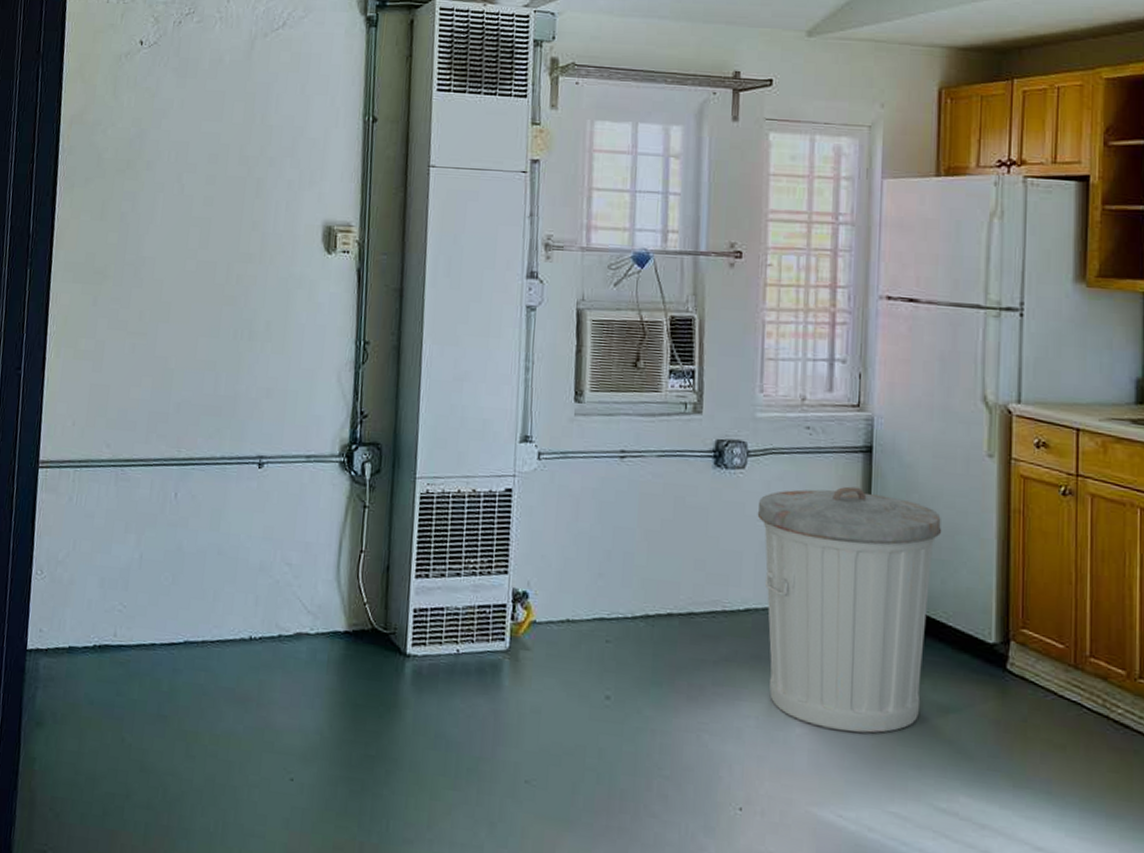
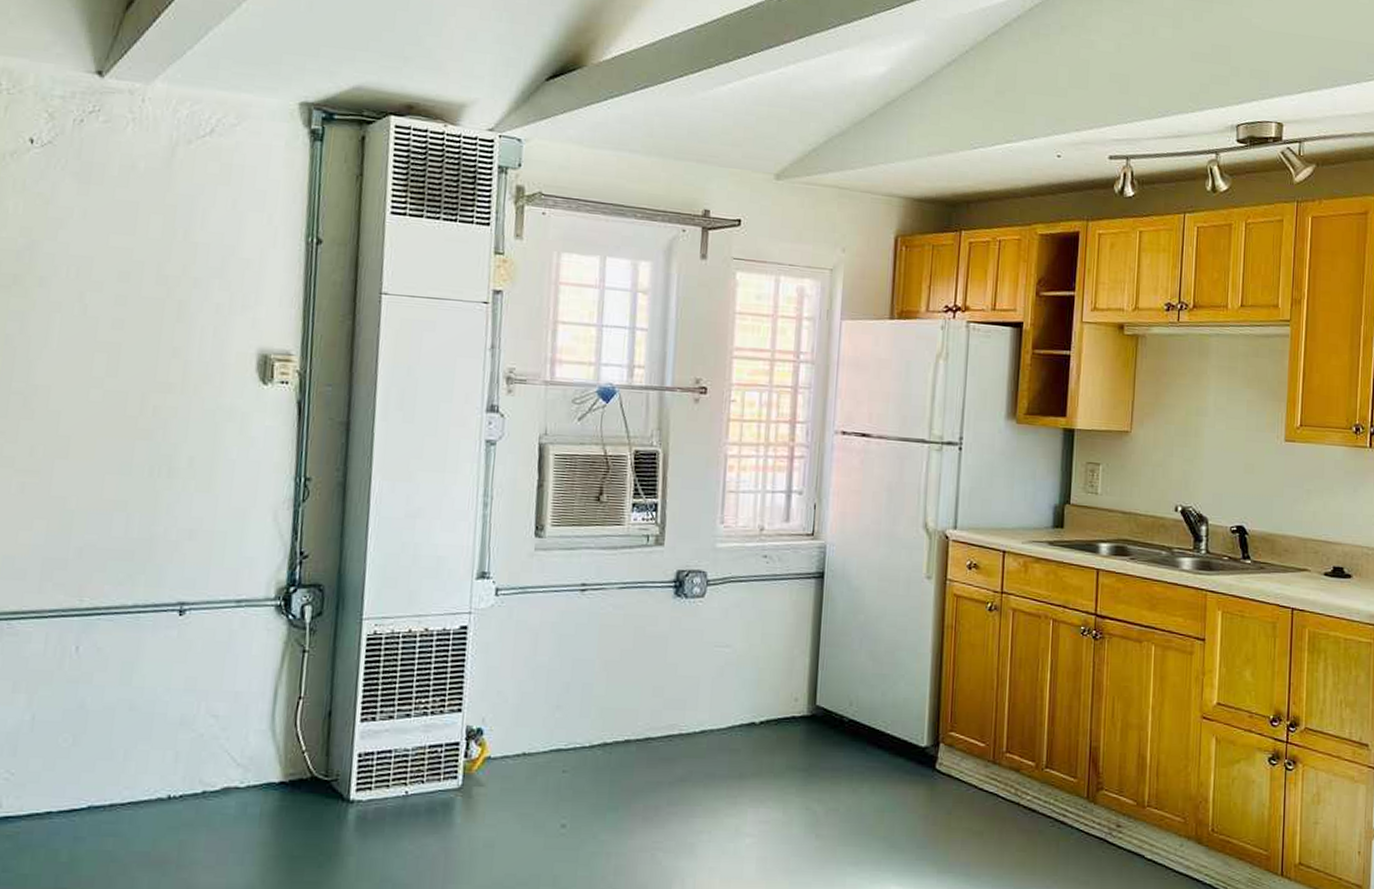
trash can: present [757,486,942,733] -> none [715,610,884,838]

